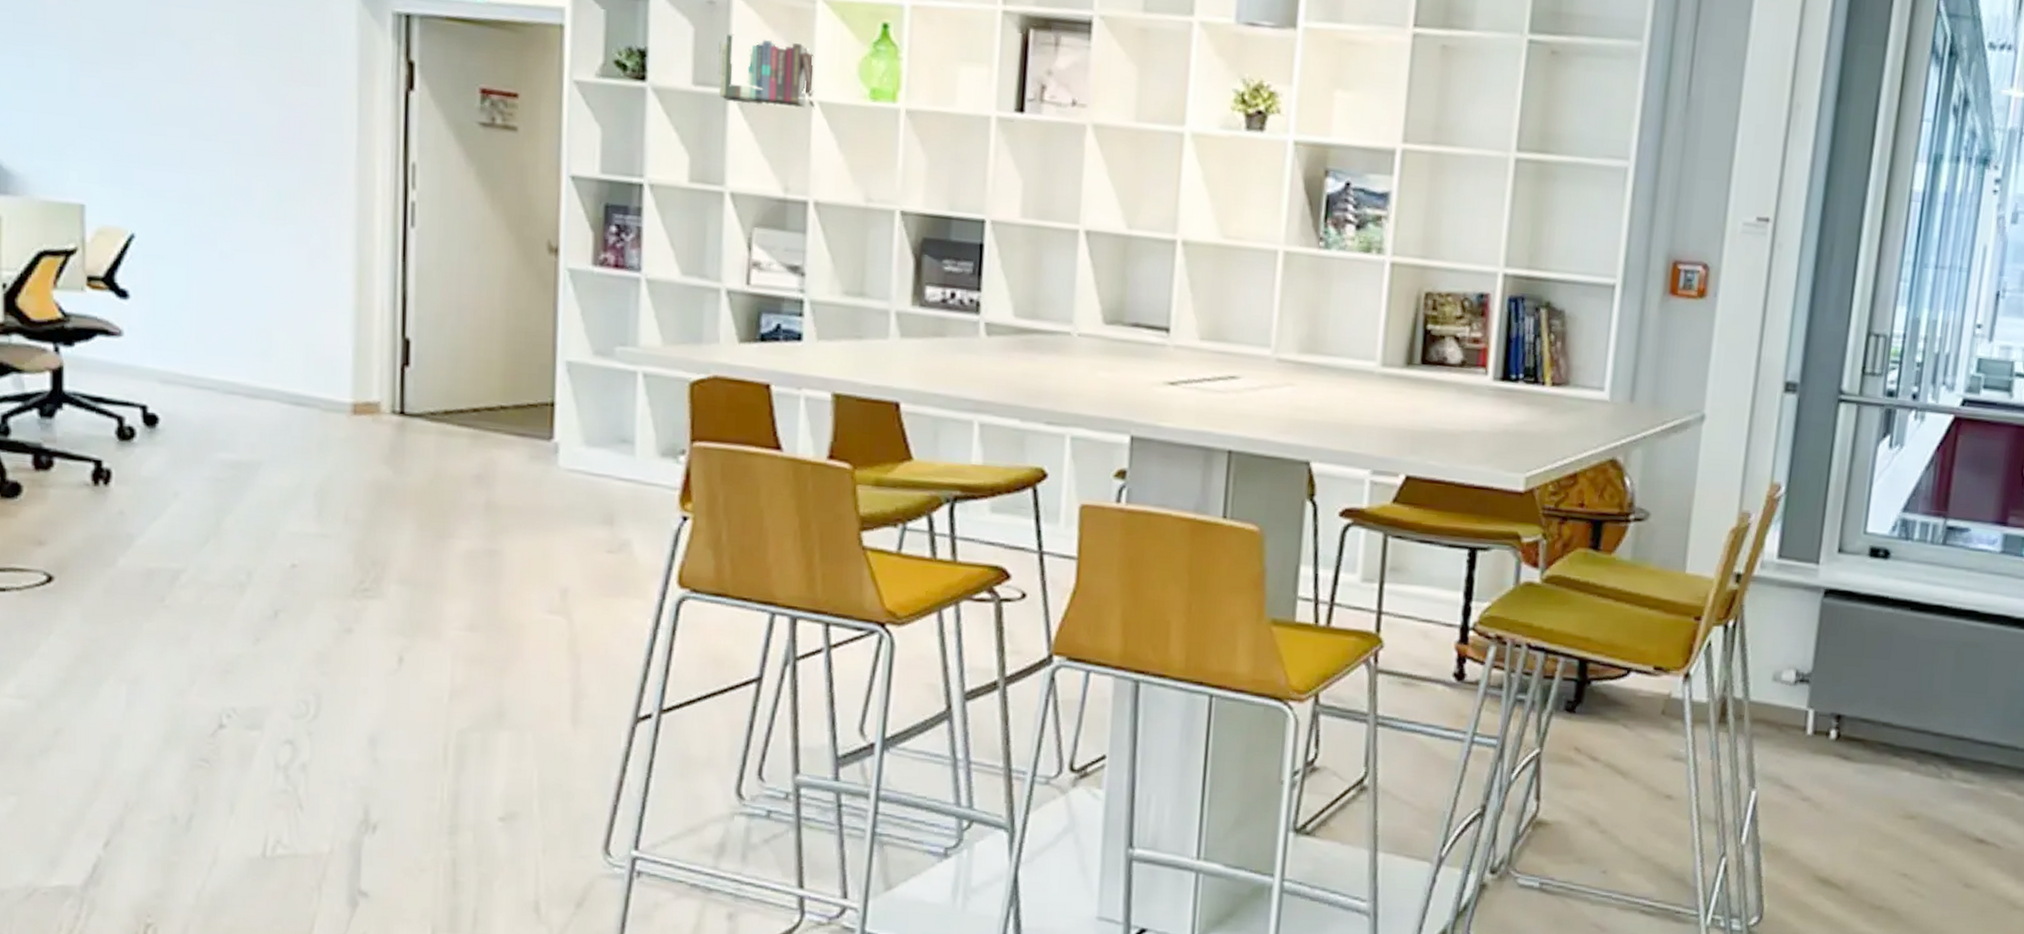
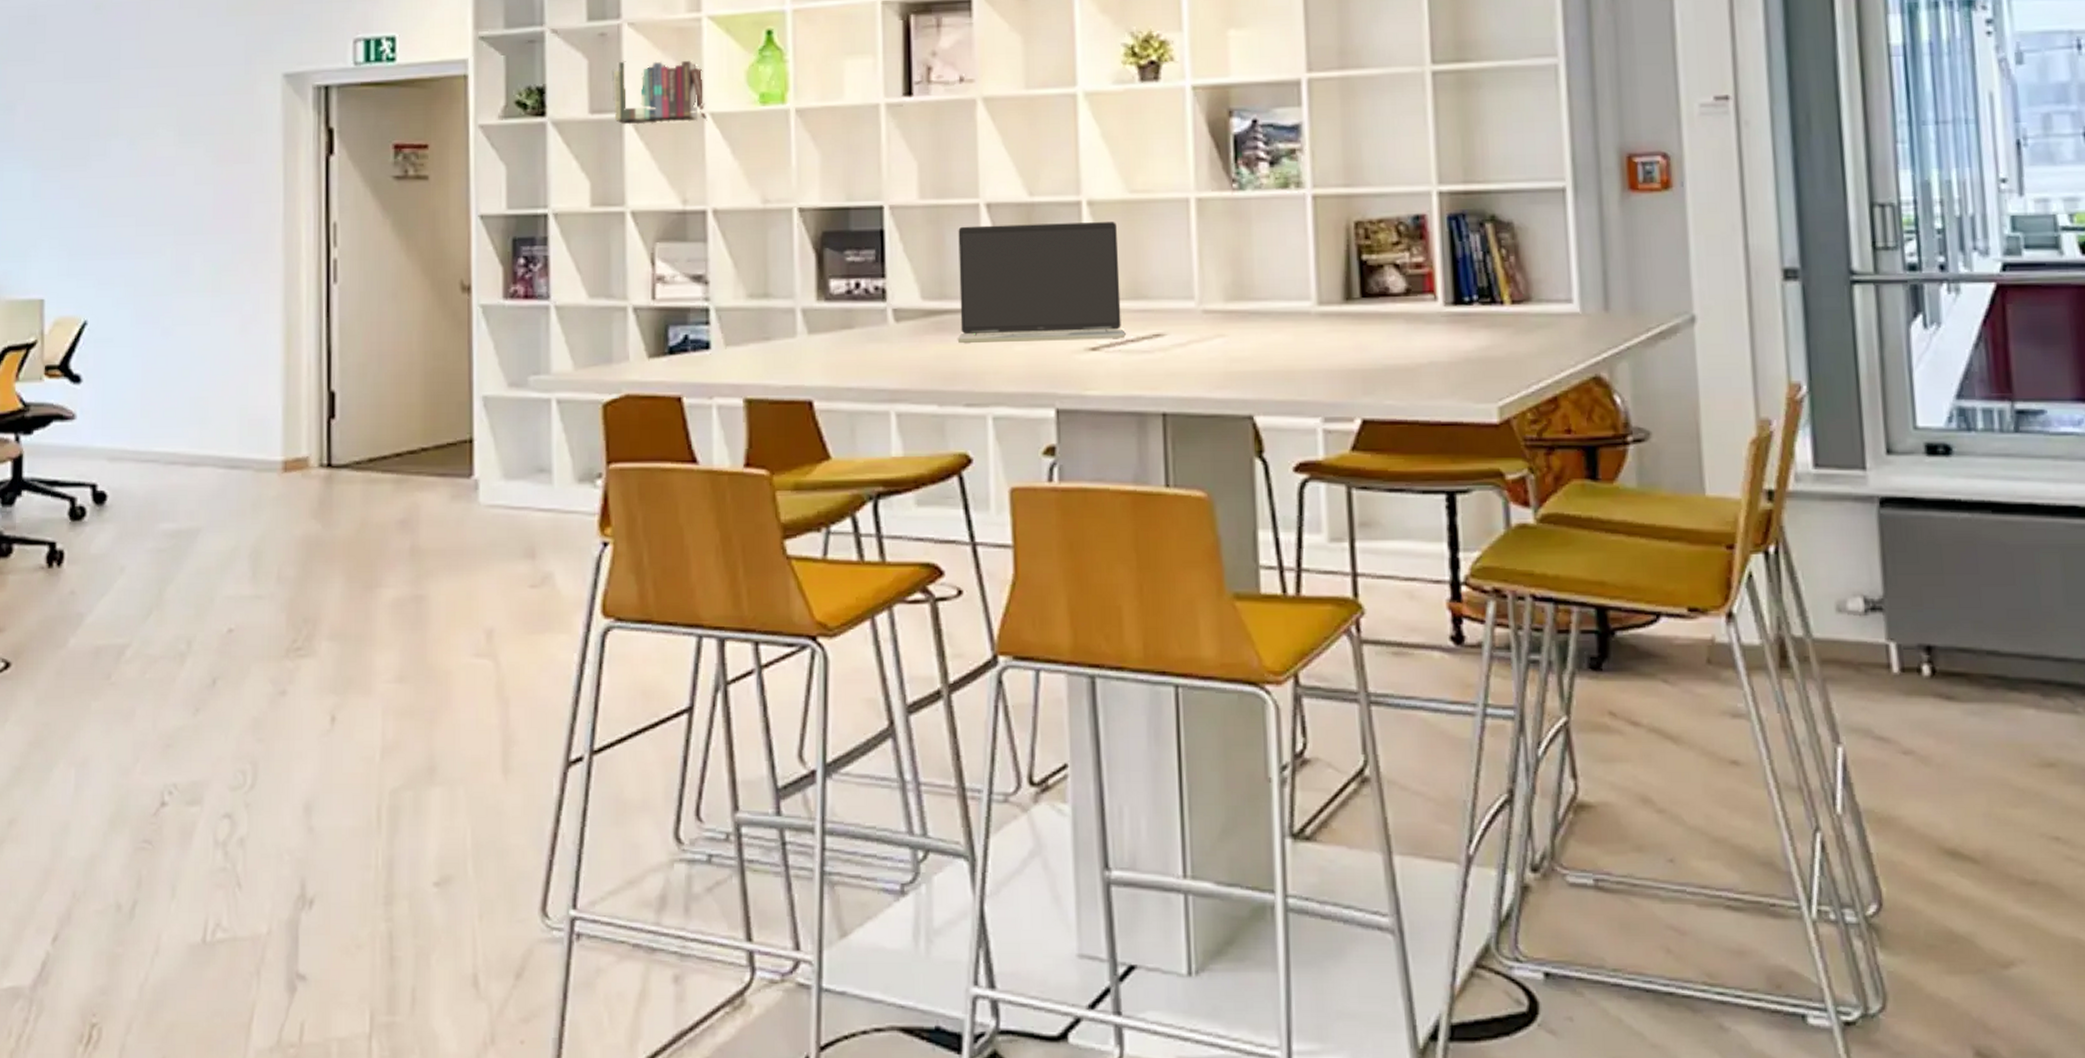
laptop: none [1044,250,1207,377] -> present [957,222,1126,344]

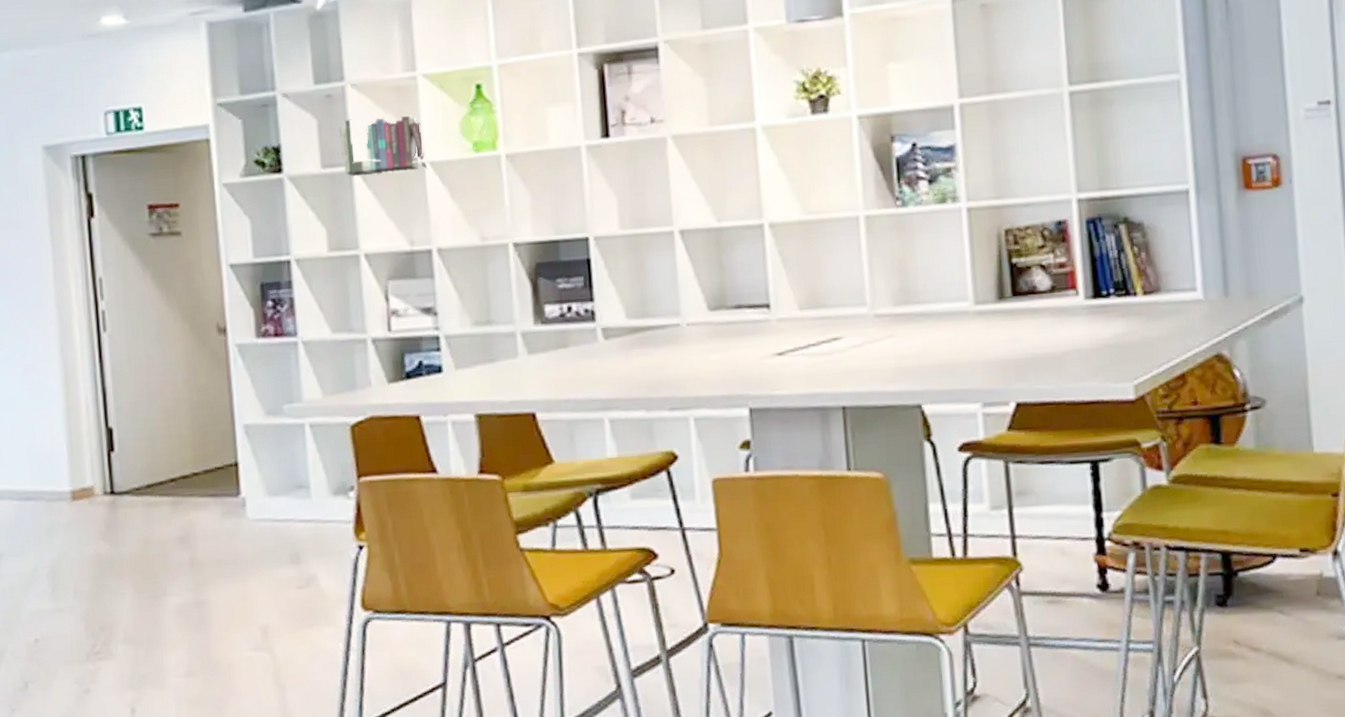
laptop: present [957,222,1126,344] -> none [656,241,808,356]

